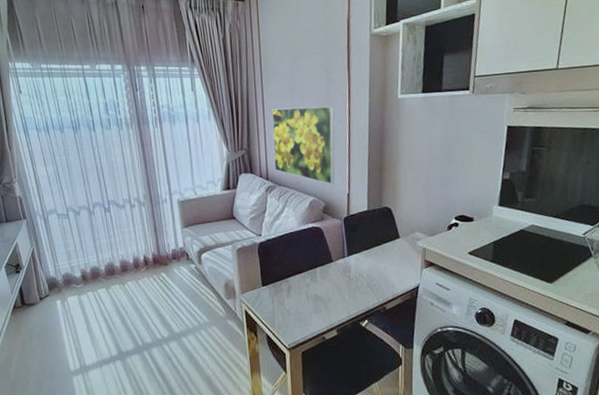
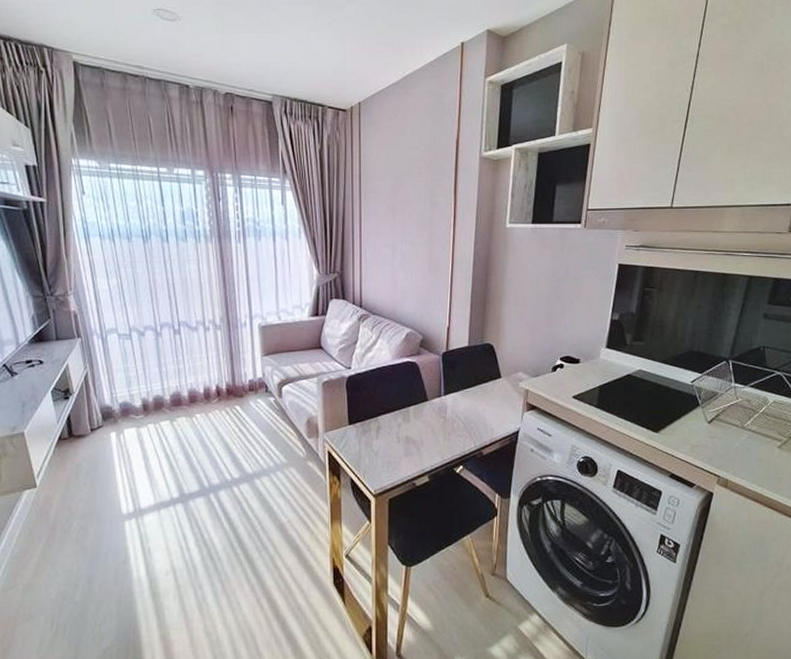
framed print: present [272,106,335,185] -> none [369,230,438,316]

